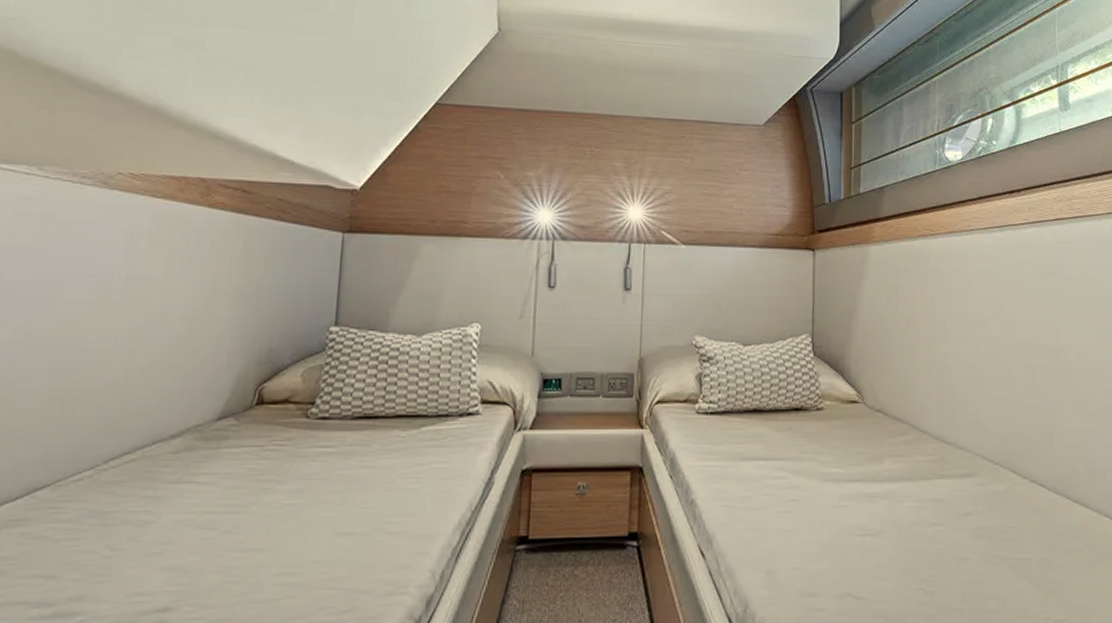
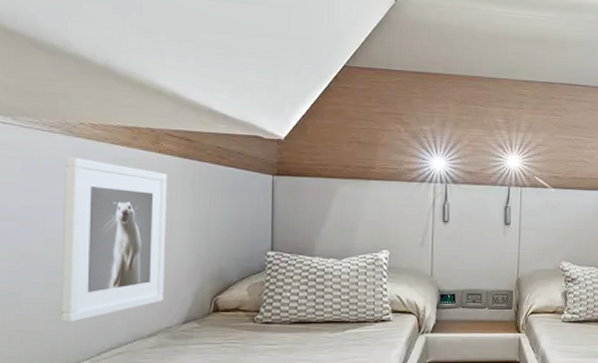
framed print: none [64,213,215,420] -> present [61,157,167,322]

